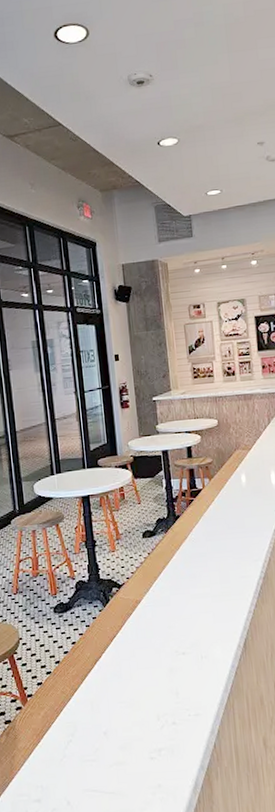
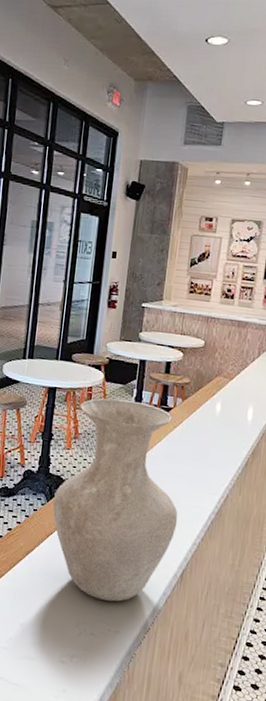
vase: none [109,491,231,688] -> present [53,398,178,602]

